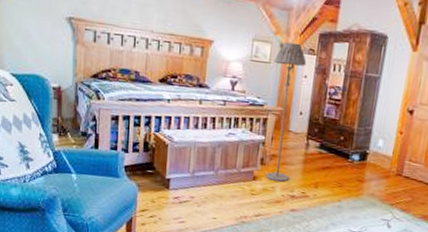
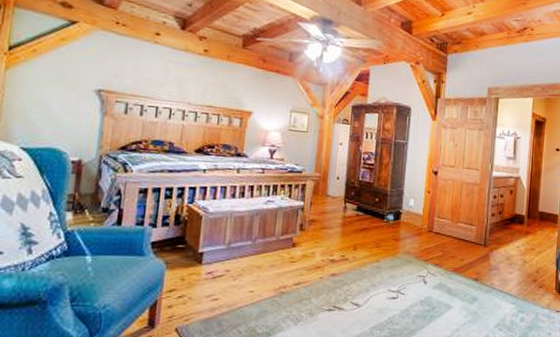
floor lamp: present [265,42,307,182] -> none [305,113,342,247]

